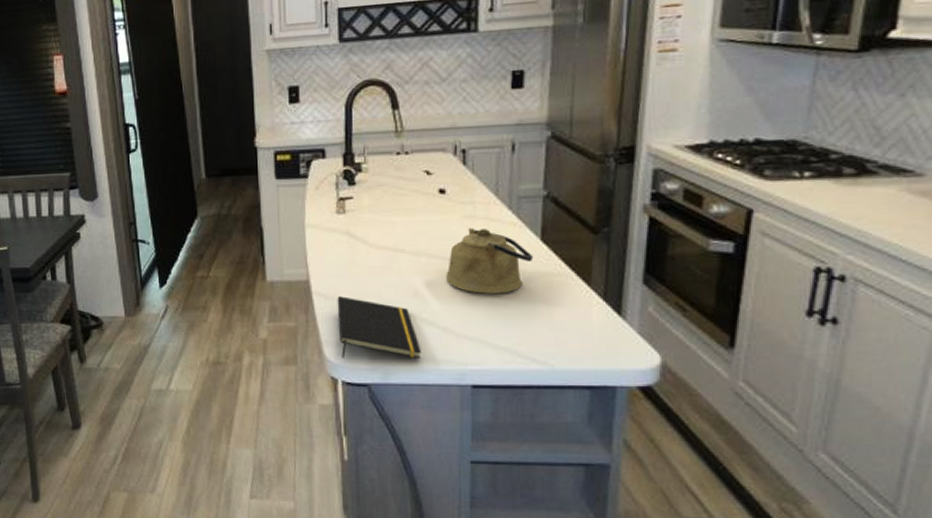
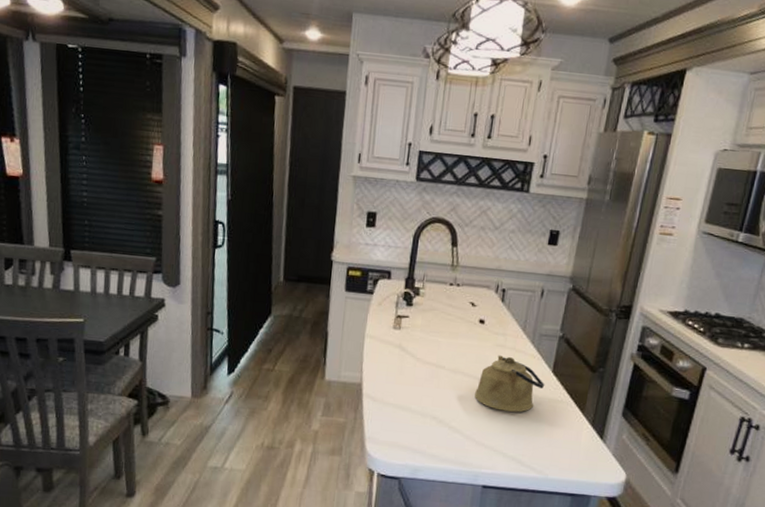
notepad: present [337,296,421,358] -> none [380,400,447,460]

